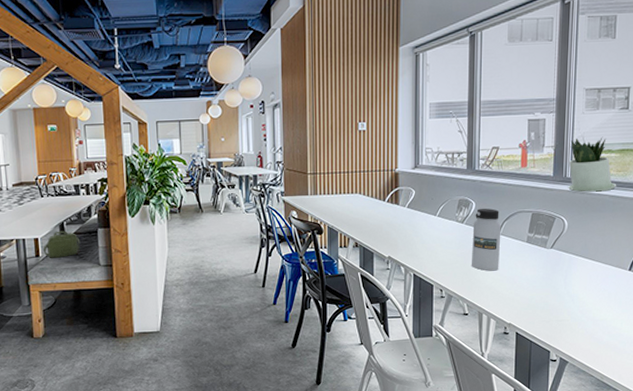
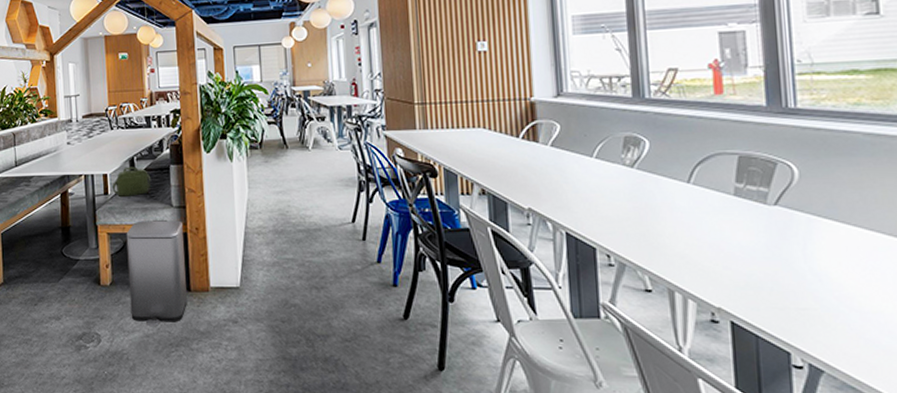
pedal bin: none [57,277,114,369] -> present [126,219,187,326]
water bottle: present [472,208,501,271] -> none [648,148,694,233]
planter: present [567,136,617,193] -> none [788,52,875,129]

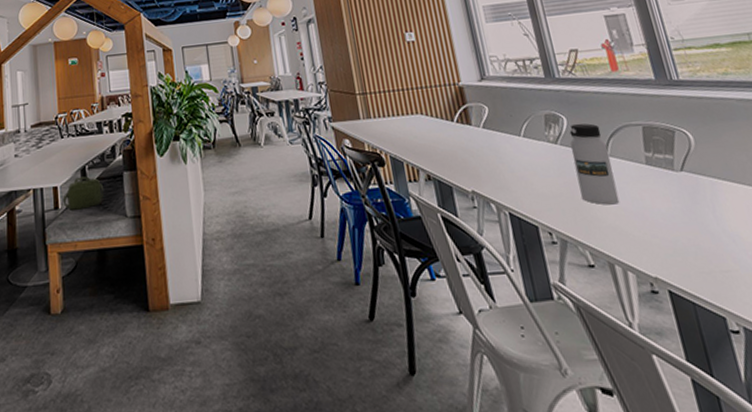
pedal bin: present [126,219,187,326] -> none [78,231,146,358]
water bottle: none [648,148,694,233] -> present [569,123,620,205]

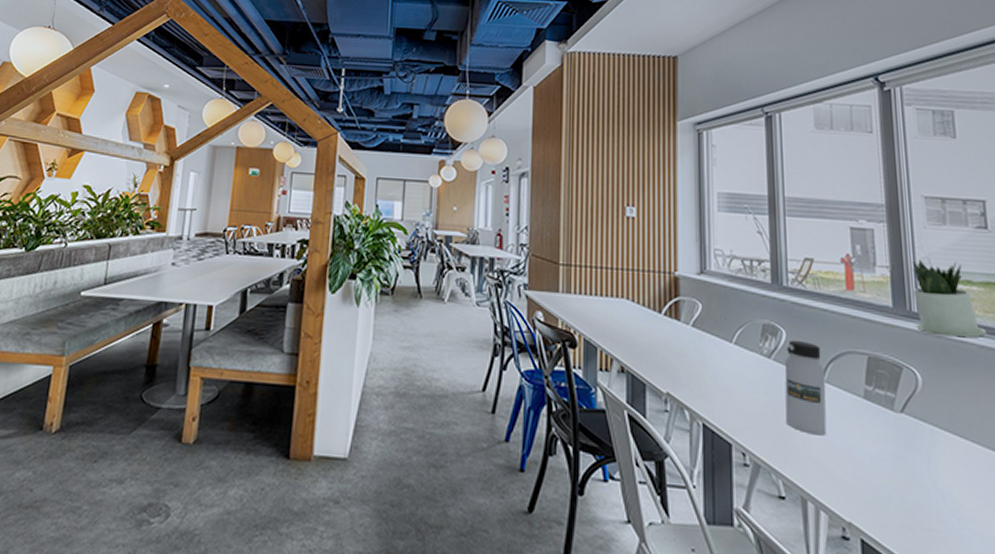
shoulder bag: present [62,176,104,212] -> none [216,299,264,336]
planter: none [663,29,742,98] -> present [911,260,987,338]

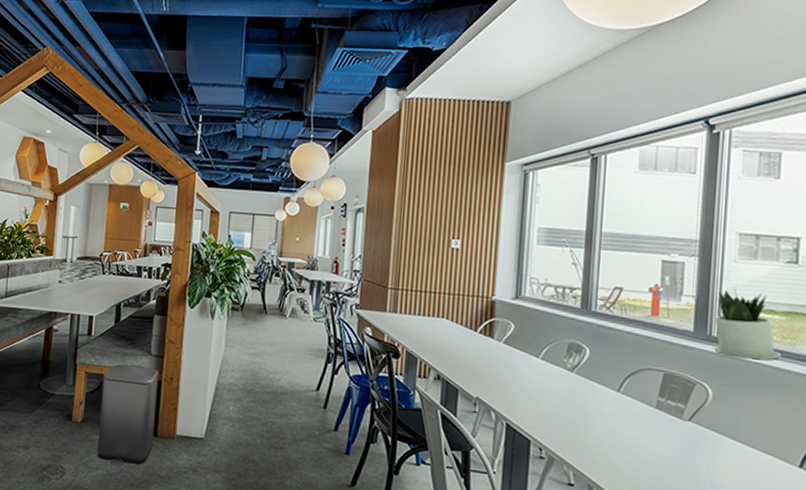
pedal bin: none [212,366,293,501] -> present [97,364,159,466]
water bottle: present [784,339,827,436] -> none [582,357,623,437]

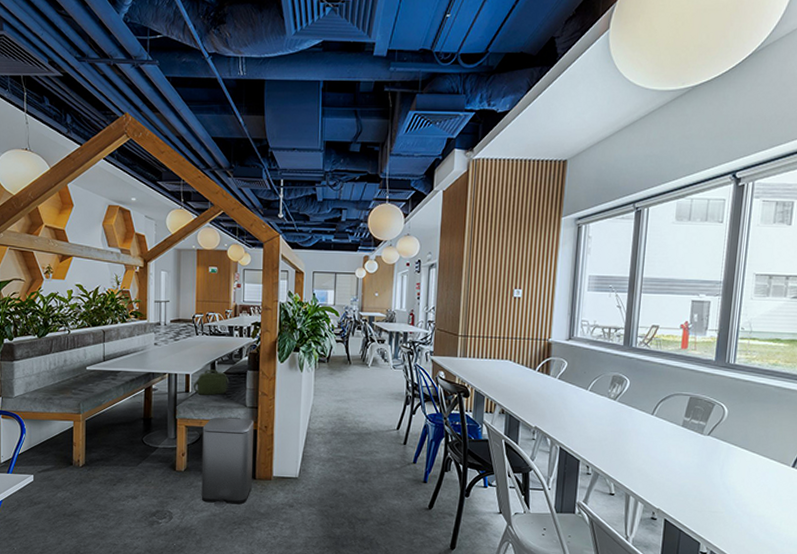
shoulder bag: none [96,311,135,341] -> present [193,369,229,396]
planter: present [712,291,782,361] -> none [729,324,784,382]

